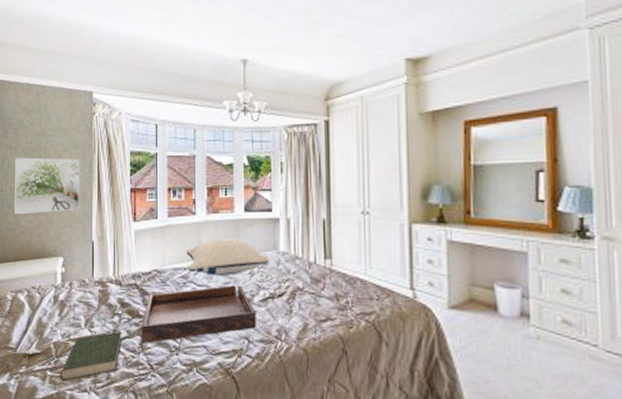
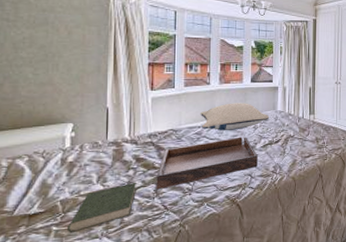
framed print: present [15,157,80,215] -> none [13,30,95,85]

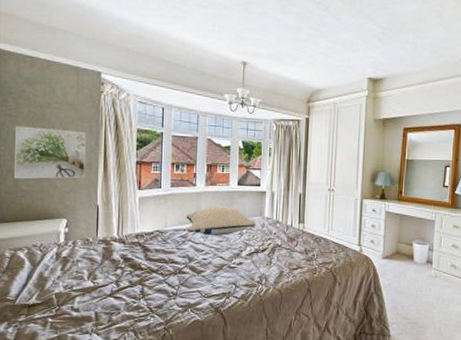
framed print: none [13,30,95,85] -> present [14,126,87,179]
book: present [68,182,136,233] -> none [62,281,124,326]
serving tray: present [156,136,258,190] -> none [142,243,243,291]

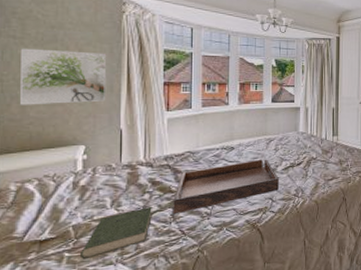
book: none [62,281,124,326] -> present [81,206,152,260]
serving tray: none [142,243,243,291] -> present [173,159,279,214]
pillow: present [185,206,256,235] -> none [218,124,291,153]

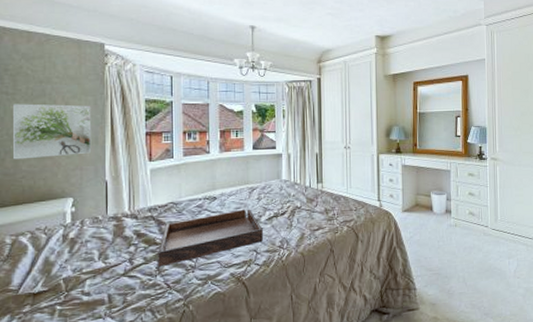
book: present [81,206,152,260] -> none [71,258,138,313]

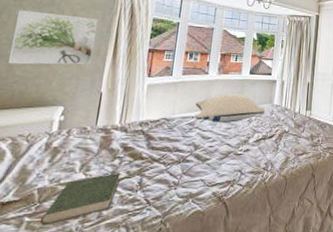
book: none [71,258,138,313] -> present [41,172,121,226]
serving tray: present [158,209,263,267] -> none [140,130,250,182]
pillow: none [200,172,274,203] -> present [194,94,266,122]

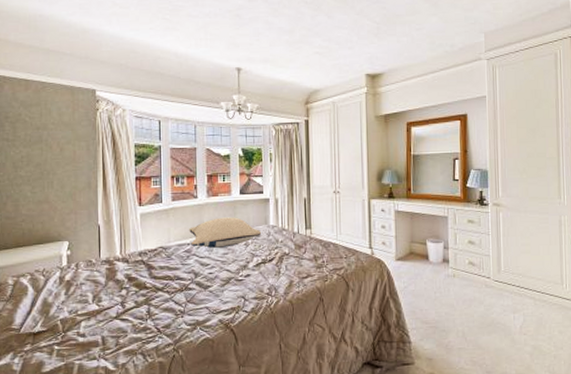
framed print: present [9,10,99,65] -> none [13,149,85,204]
book: present [41,172,121,226] -> none [68,302,130,353]

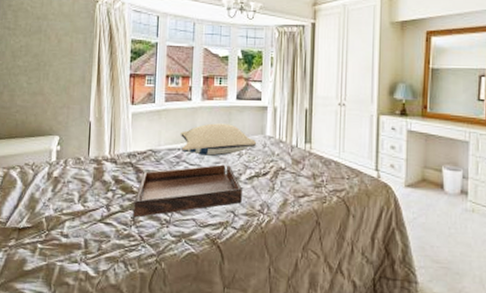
serving tray: none [148,254,251,311] -> present [133,164,242,218]

